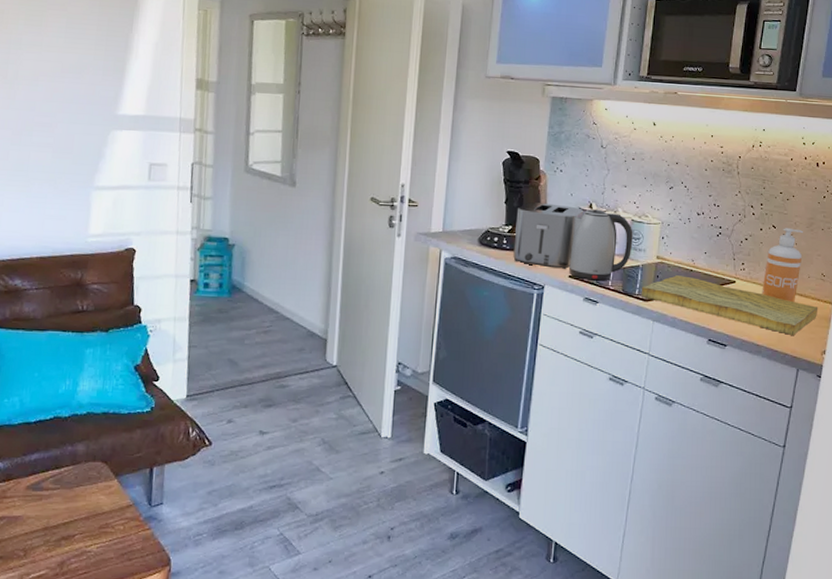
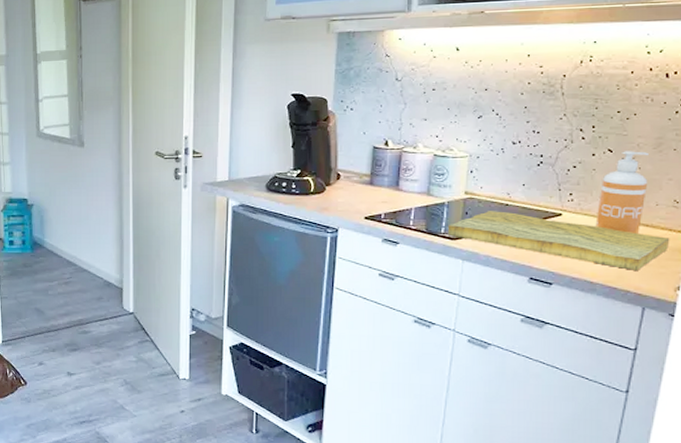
toaster: present [513,202,584,270] -> none [303,144,379,212]
kettle: present [568,209,633,281] -> none [364,146,436,221]

